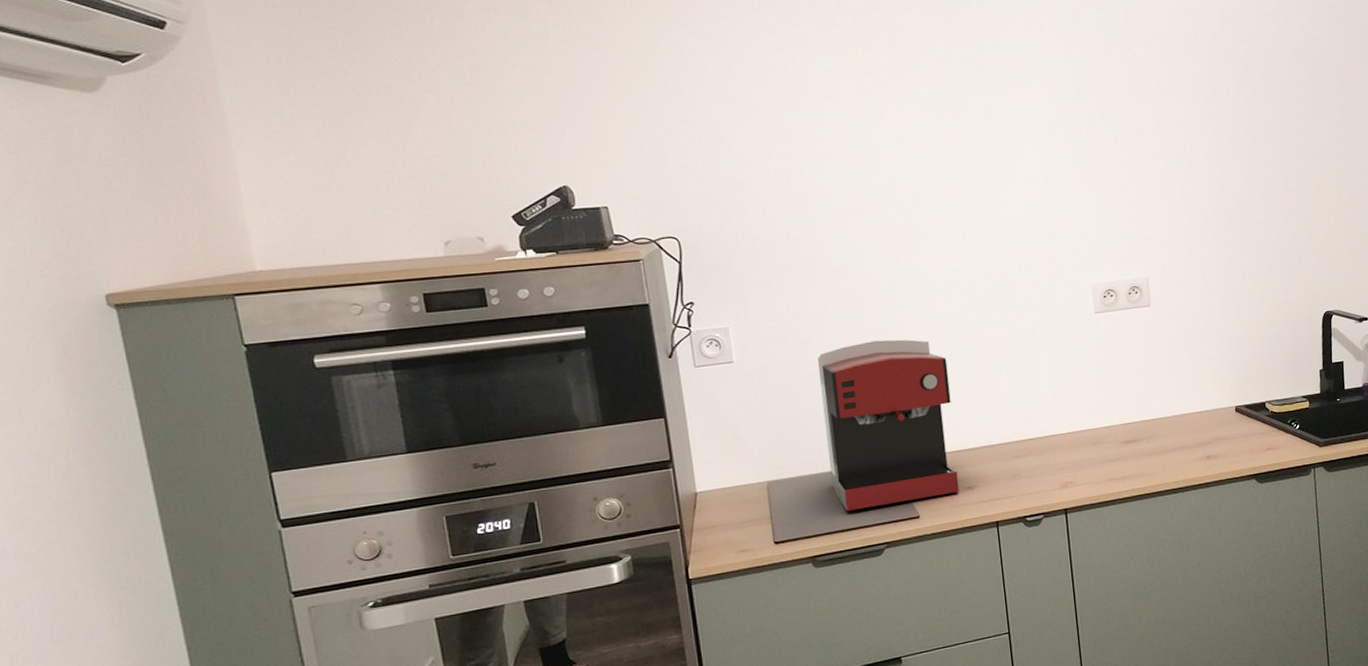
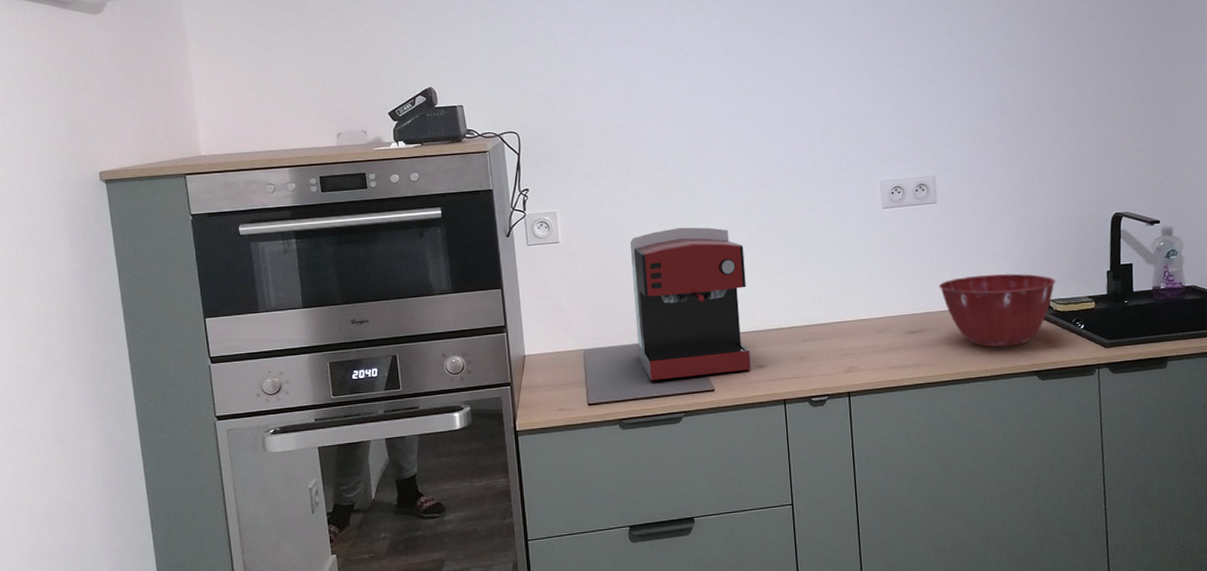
mixing bowl: none [1155,376,1271,453] -> present [938,273,1056,348]

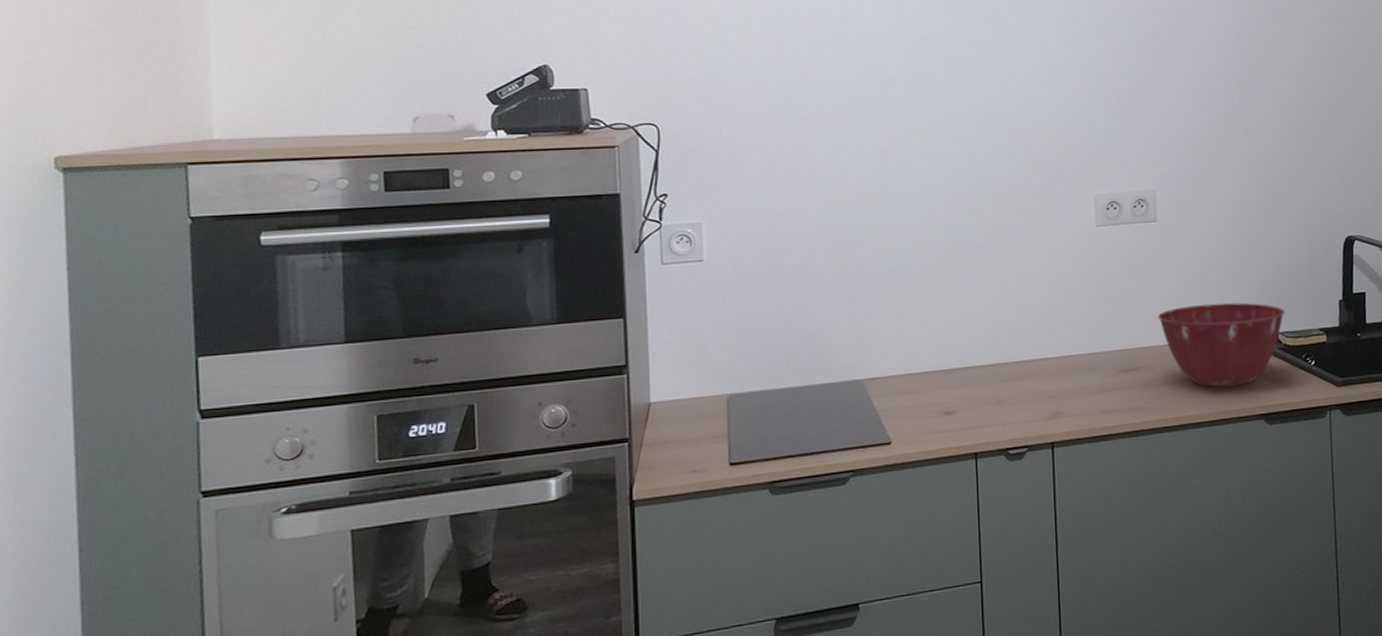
coffee maker: present [629,227,751,381] -> none [793,244,937,433]

